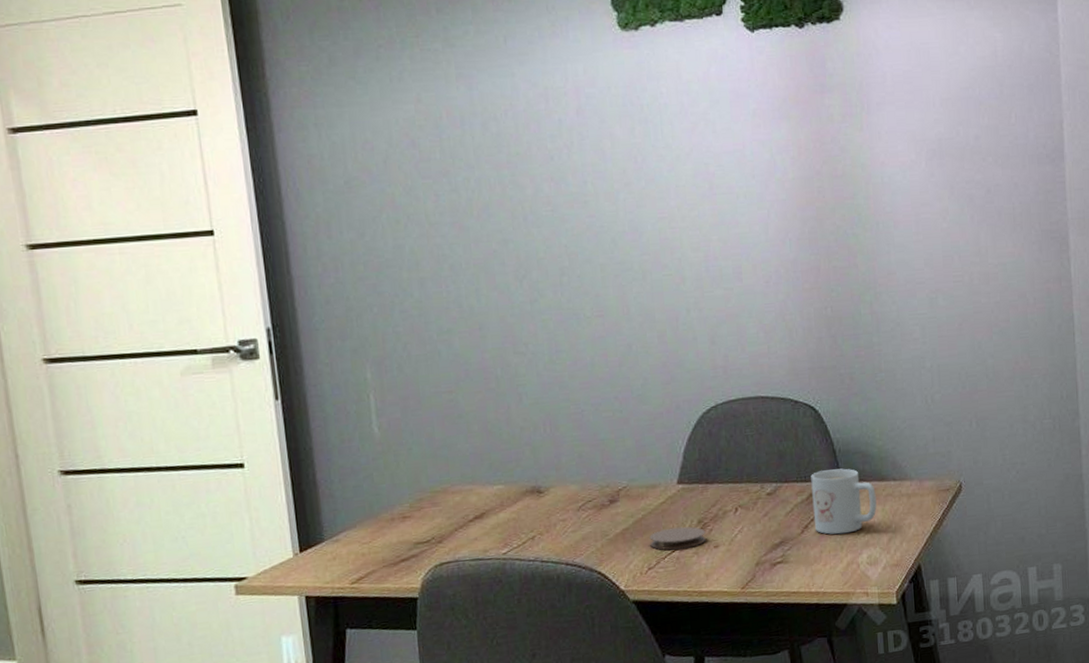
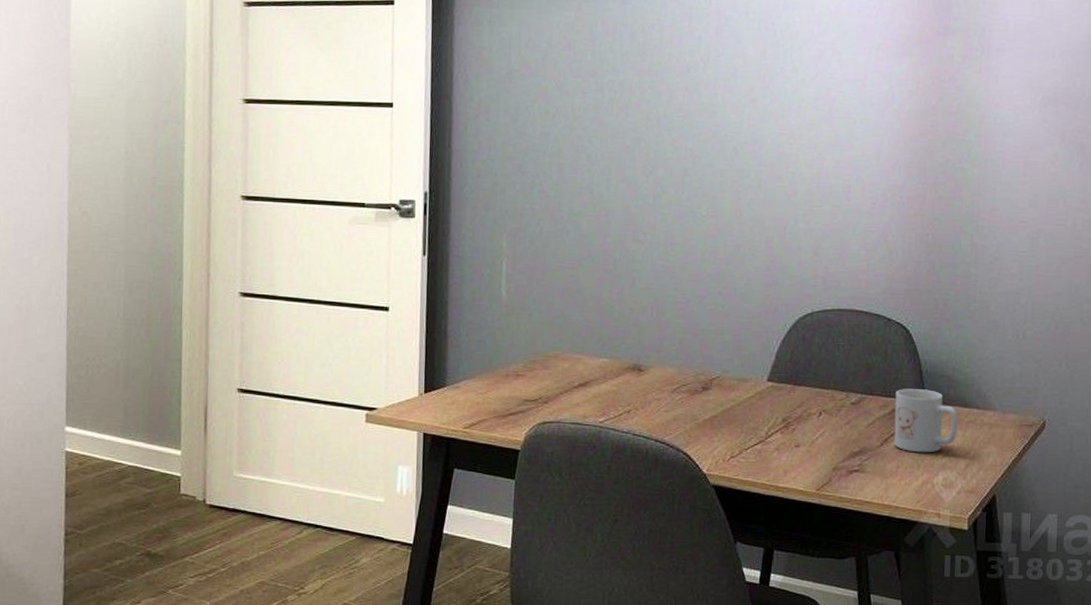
coaster: present [649,526,706,550] -> none [735,421,788,443]

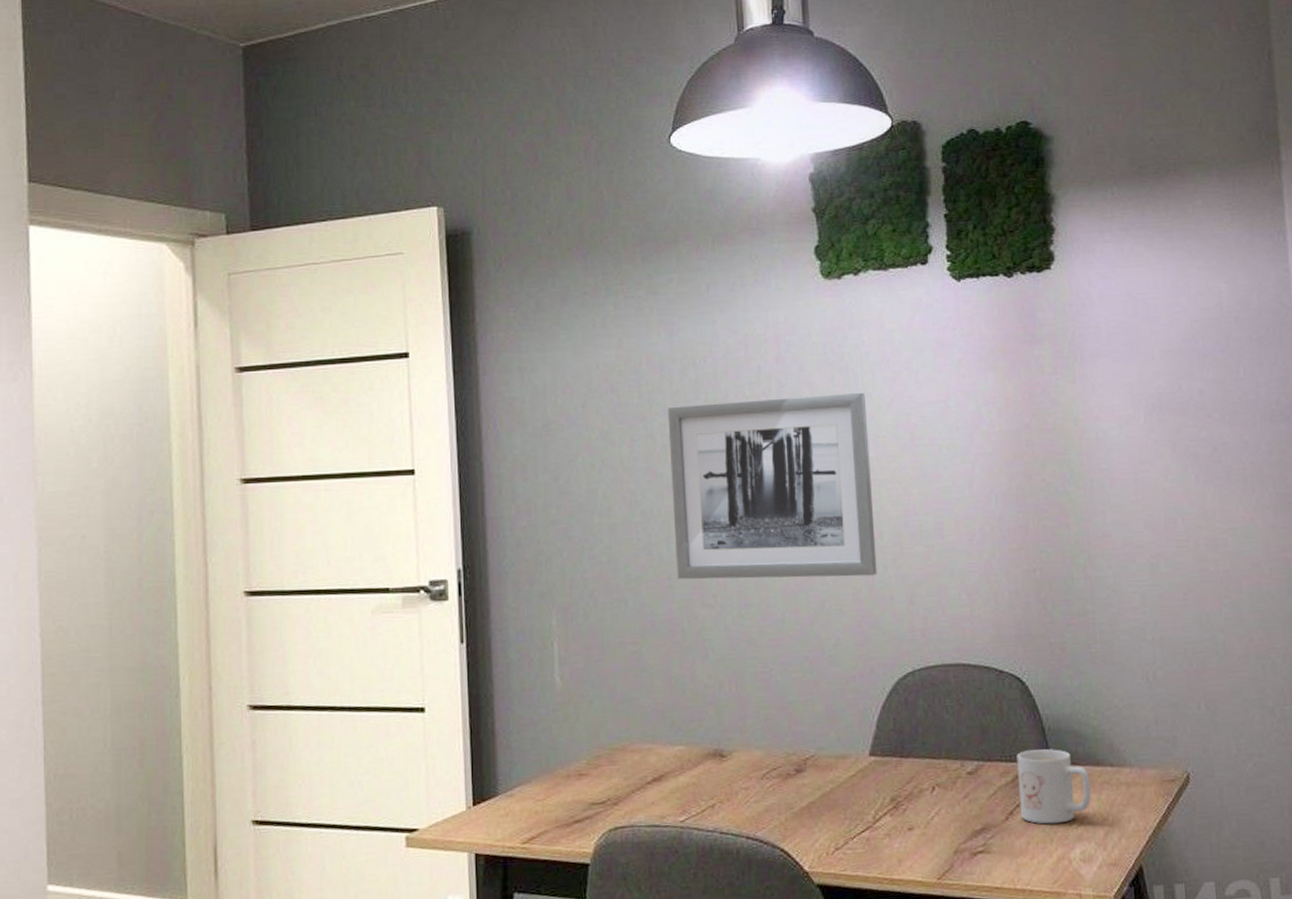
wall art: none [613,66,792,228] -> present [667,392,877,579]

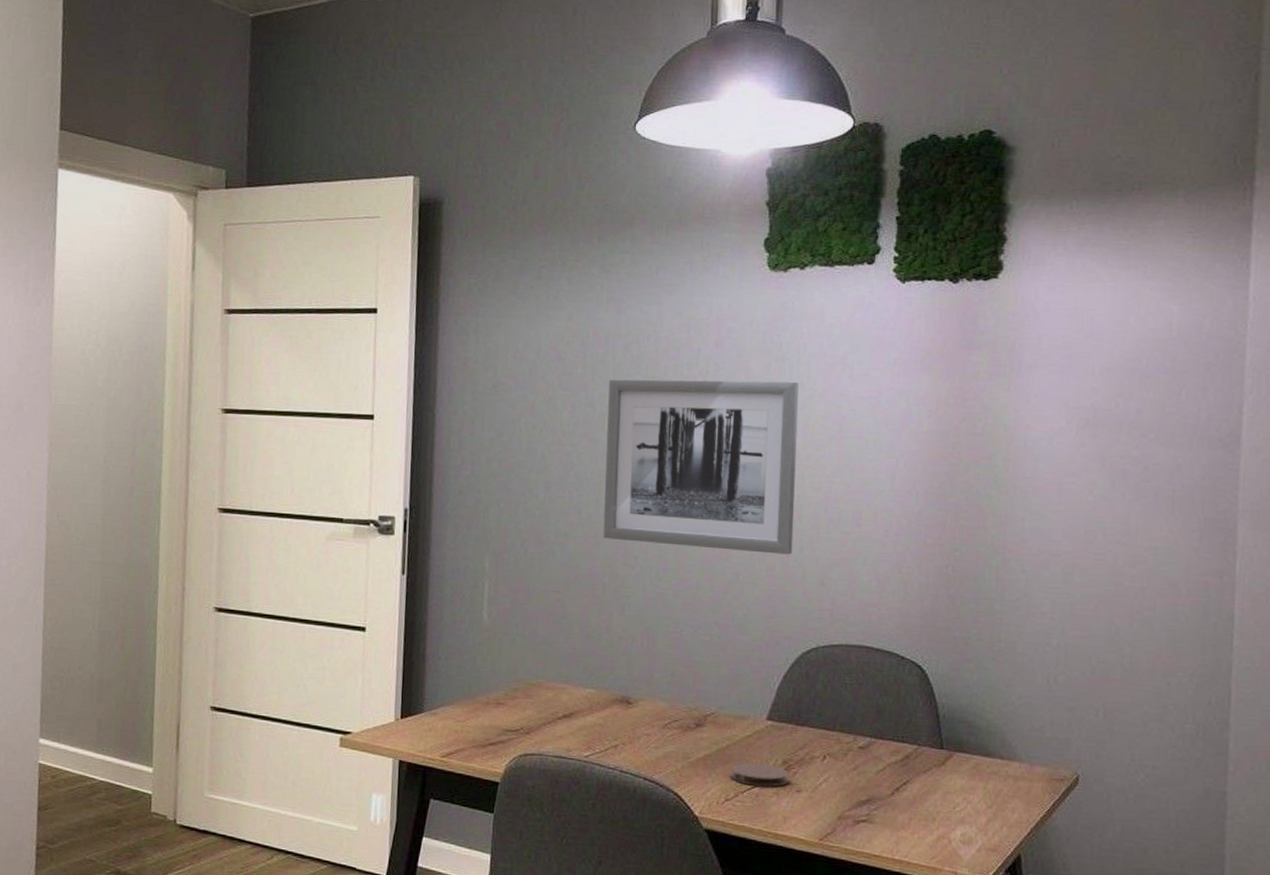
coaster: none [837,804,899,830] -> present [730,762,789,787]
mug: present [1016,749,1092,824] -> none [906,733,979,805]

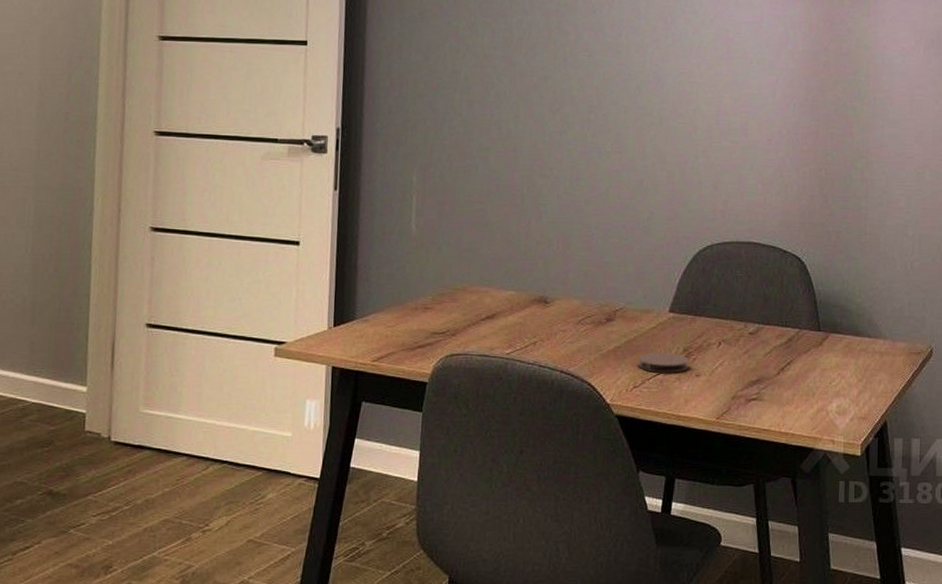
wall art: present [603,379,799,555] -> none [521,7,693,163]

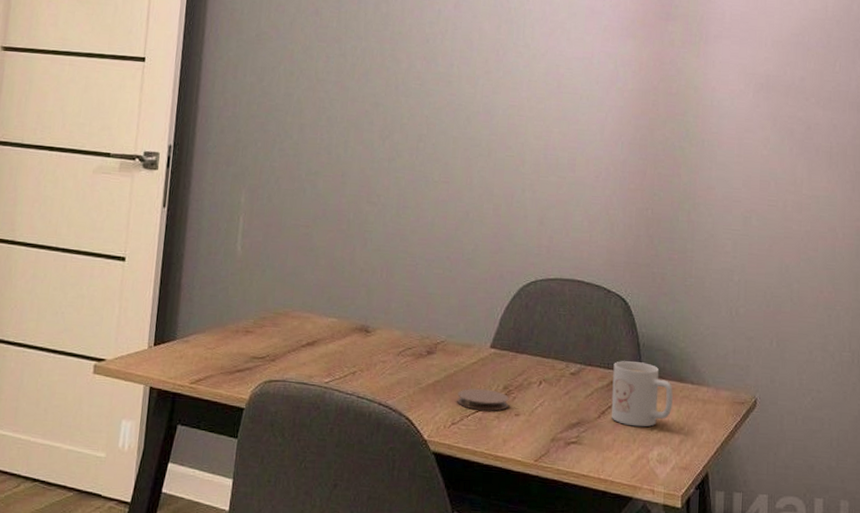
mug: none [790,318,851,381] -> present [611,361,673,427]

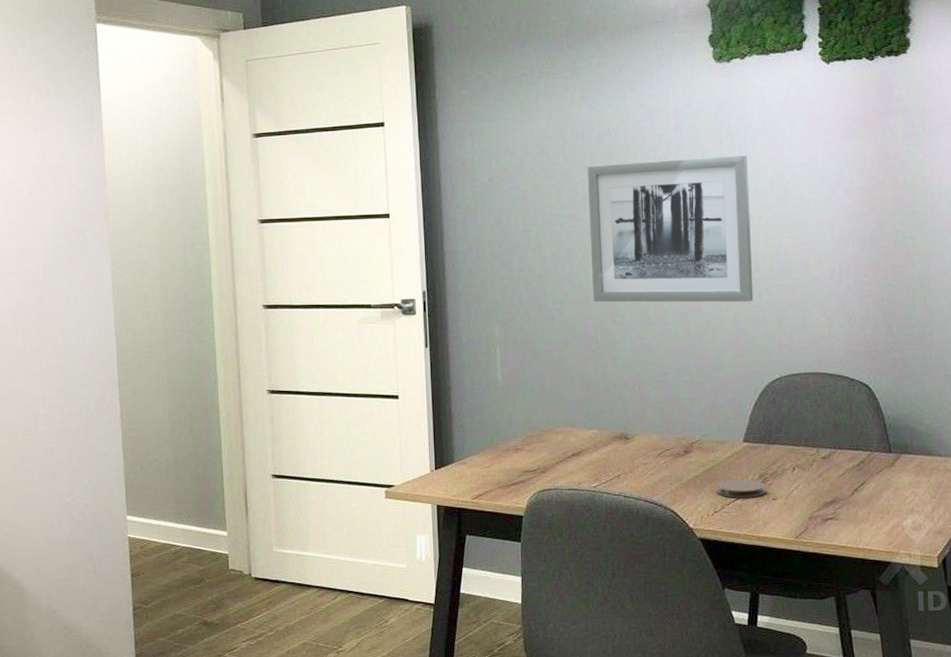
wall art: none [349,34,524,196] -> present [587,155,754,303]
mug: present [611,361,673,427] -> none [862,441,923,500]

